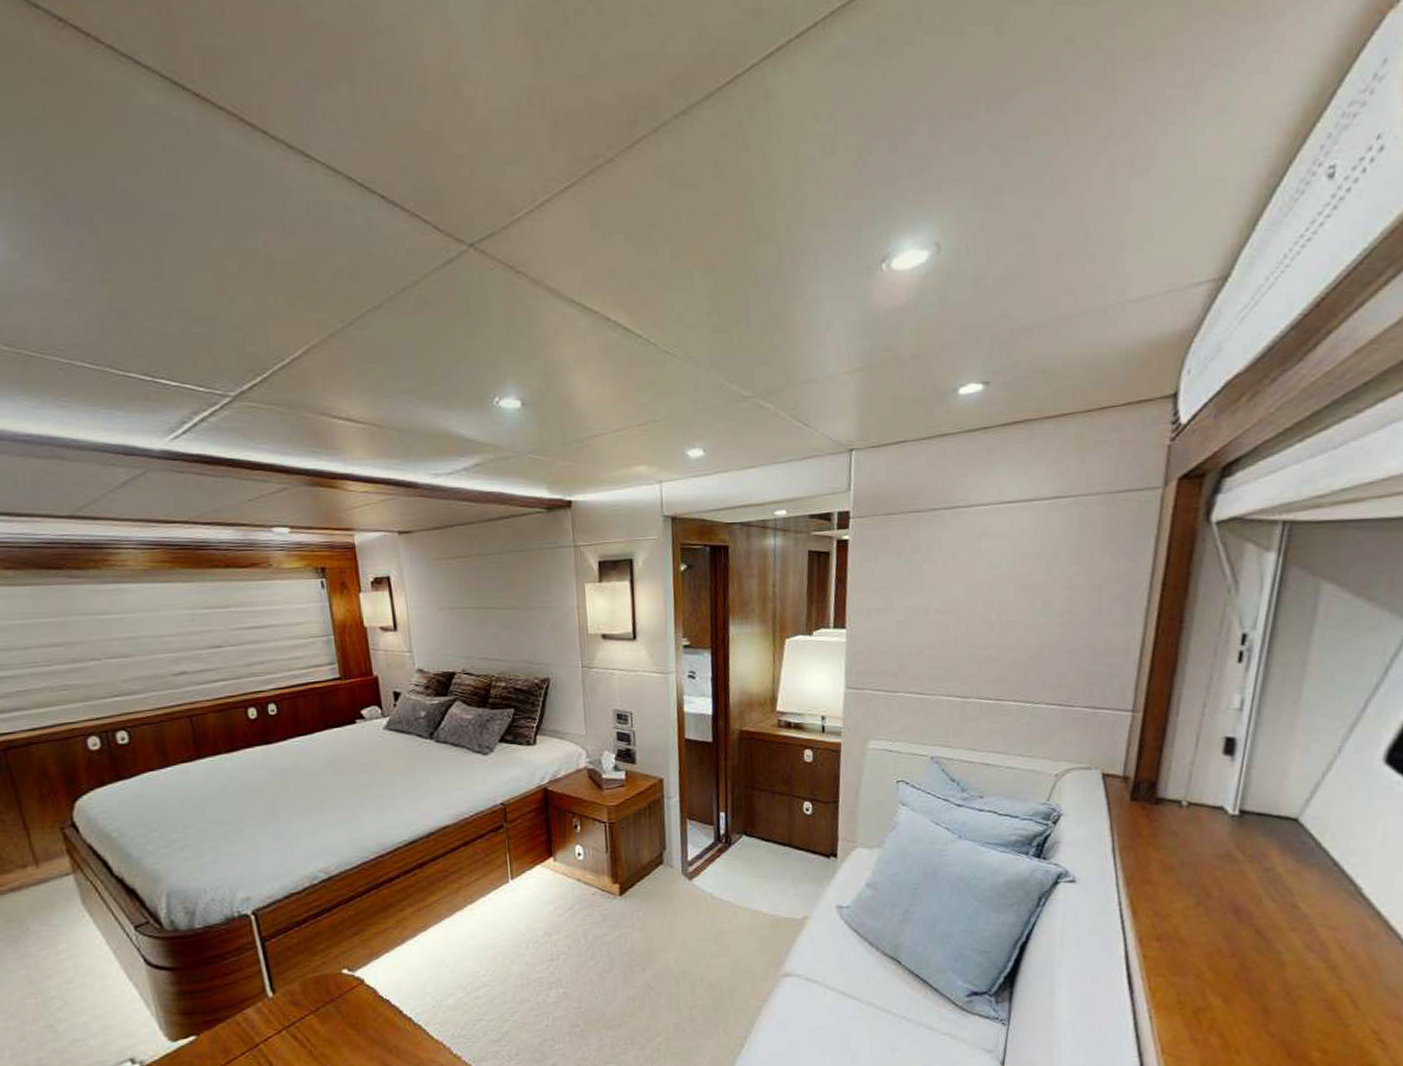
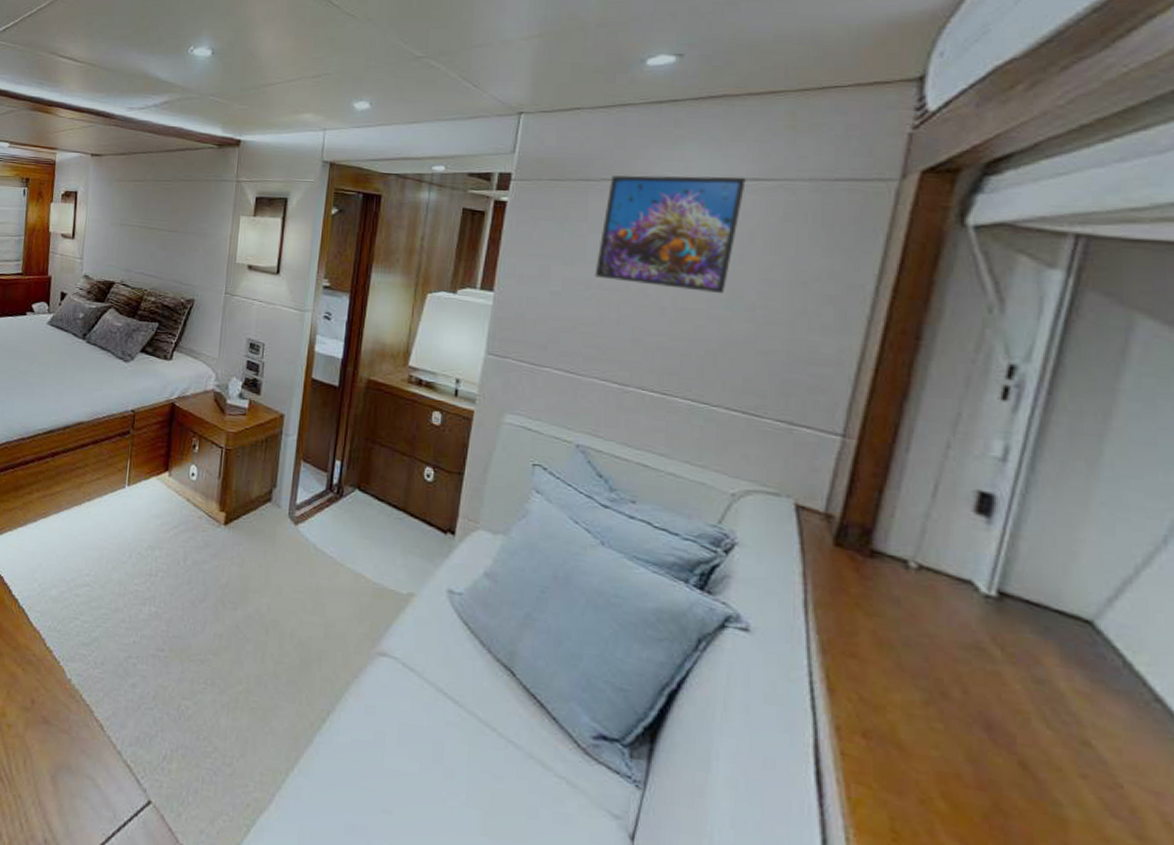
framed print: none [932,496,1048,605] -> present [594,174,746,294]

